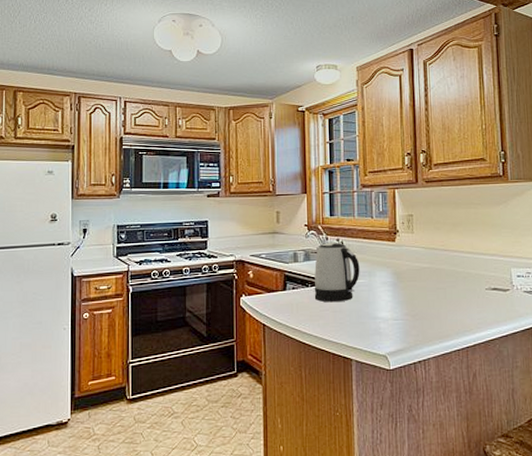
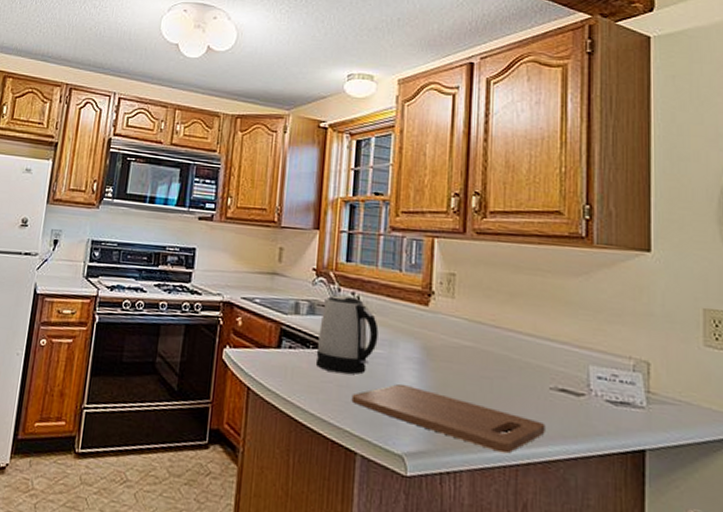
cutting board: none [344,302,485,341] -> present [351,383,545,454]

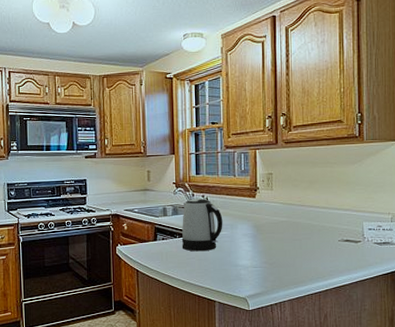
cutting board: present [351,383,545,454] -> none [209,252,337,286]

